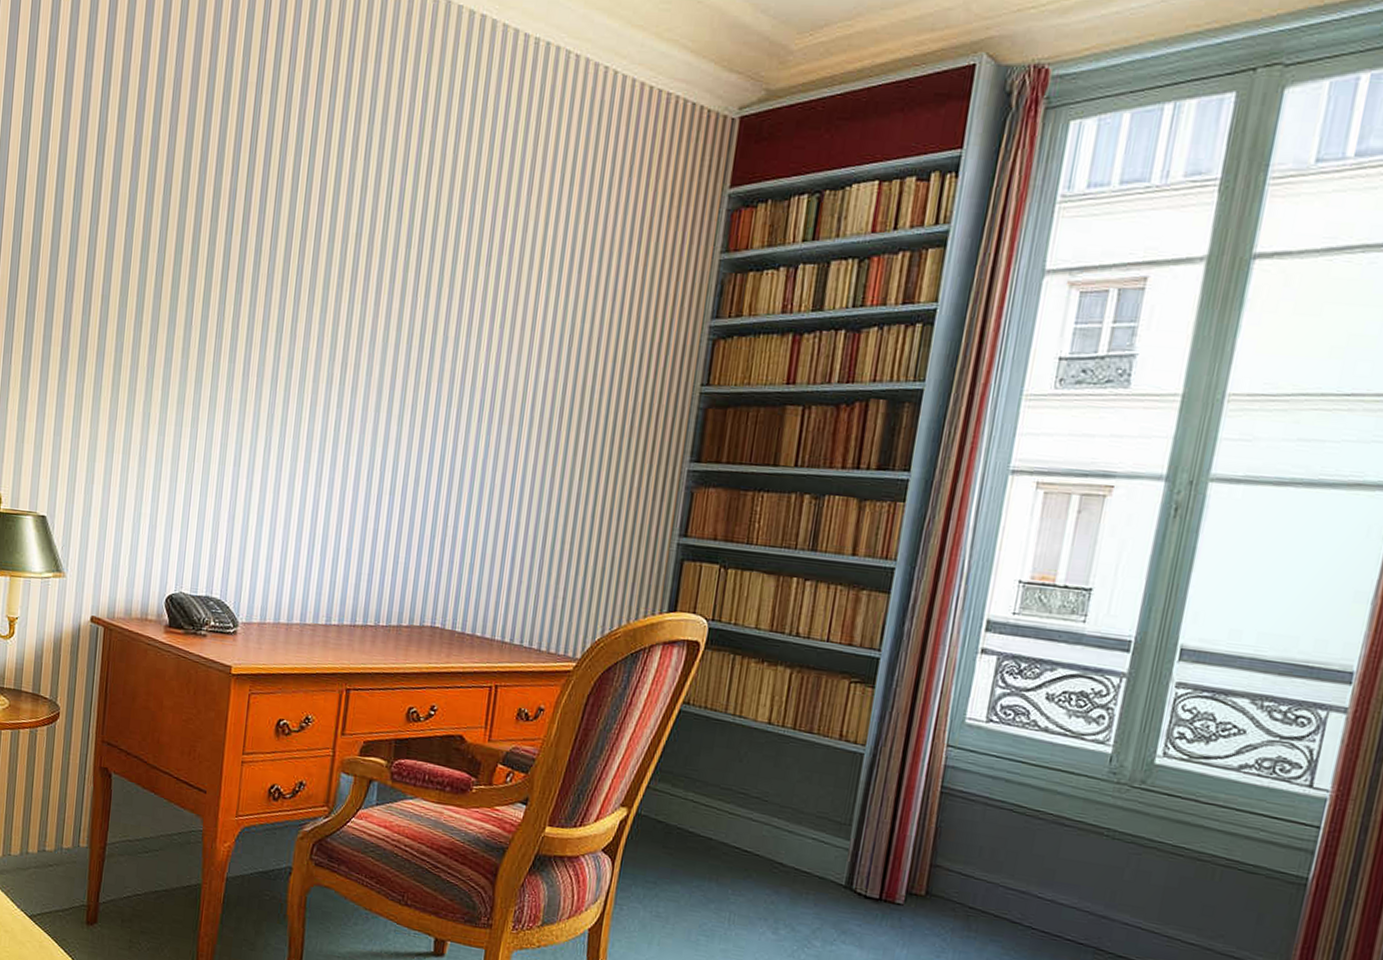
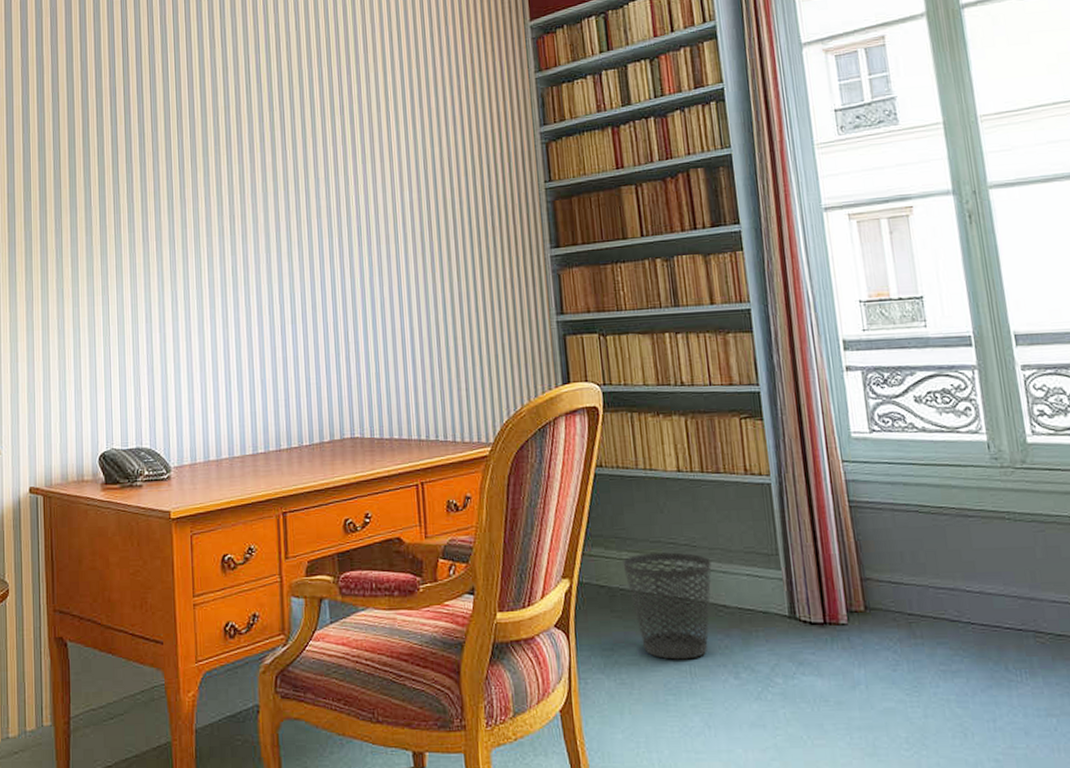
wastebasket: none [686,798,779,907] -> present [623,552,712,660]

